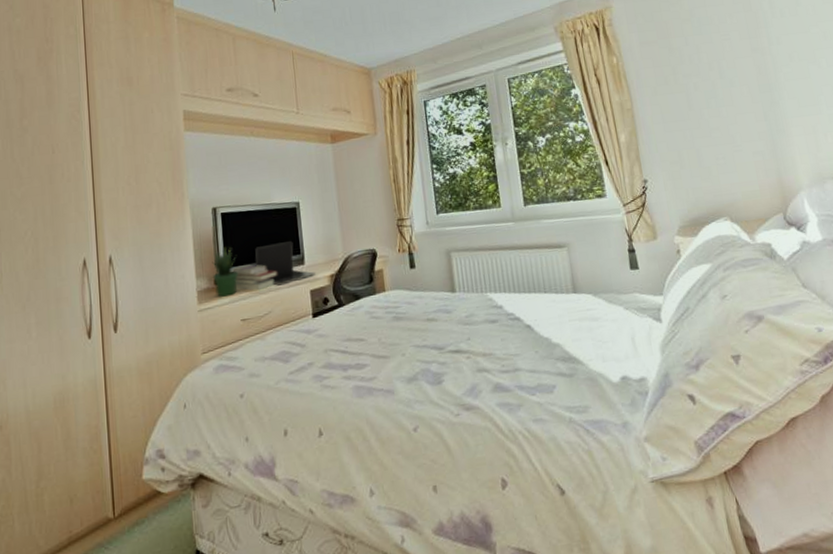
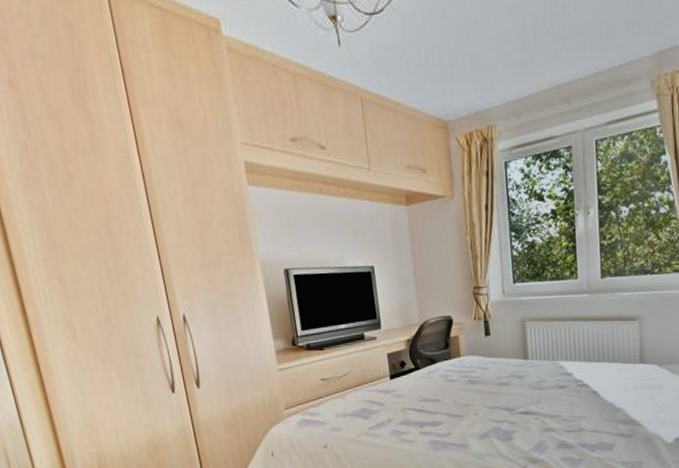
planter: present [212,247,238,297] -> none [288,309,315,358]
books: present [232,264,278,293] -> none [309,327,355,355]
laptop computer: present [254,241,316,286] -> none [330,306,392,349]

